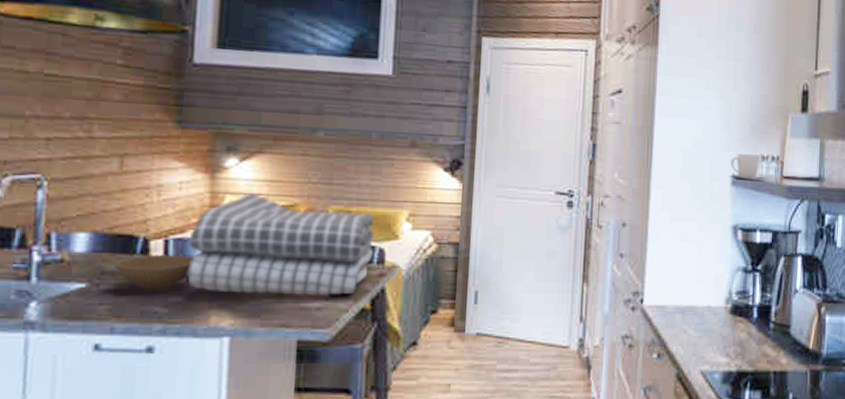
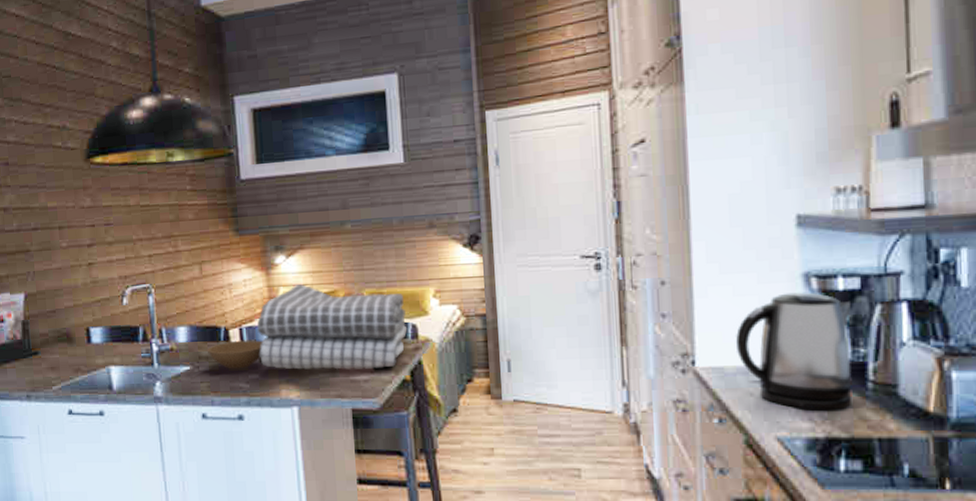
kettle: none [676,241,765,347] -> present [735,291,853,411]
cup: present [729,154,767,180] -> none [792,188,846,219]

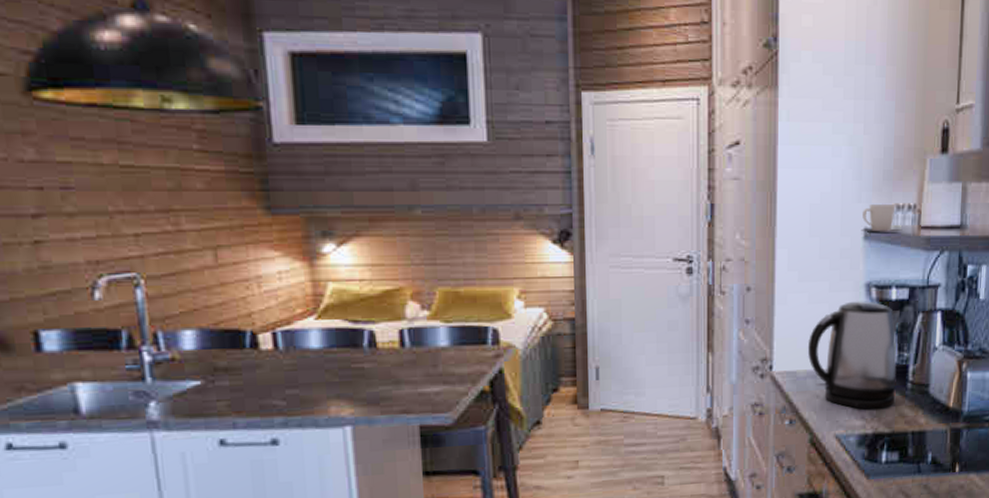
bowl: present [208,340,263,369] -> none [227,347,305,383]
towel: present [256,283,408,370] -> none [296,278,488,382]
cup: none [792,188,846,219] -> present [861,204,902,232]

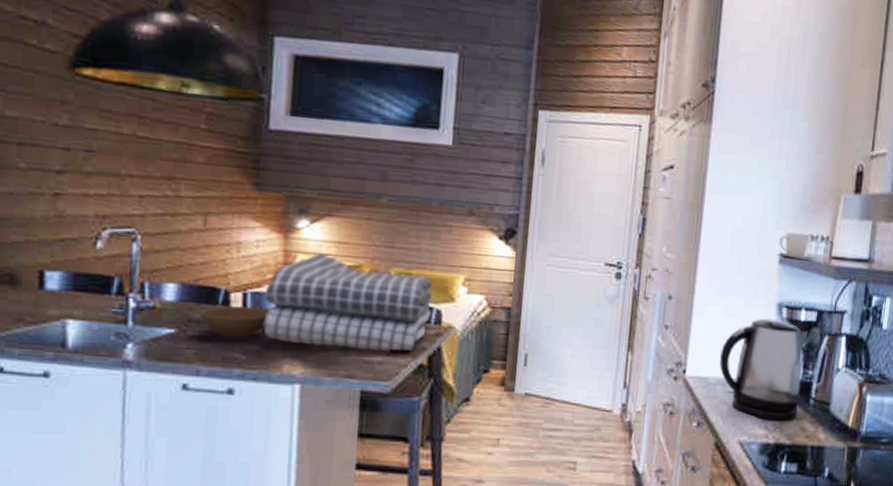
bowl: none [227,347,305,383] -> present [200,306,269,338]
towel: none [296,278,488,382] -> present [263,252,432,351]

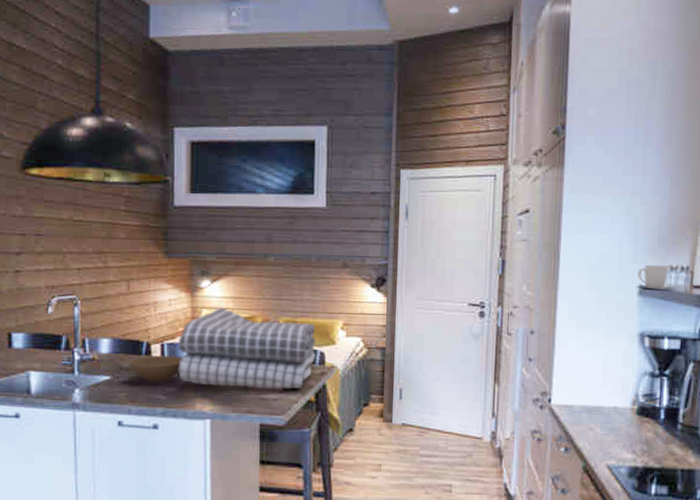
kettle: present [719,318,808,421] -> none [583,347,673,445]

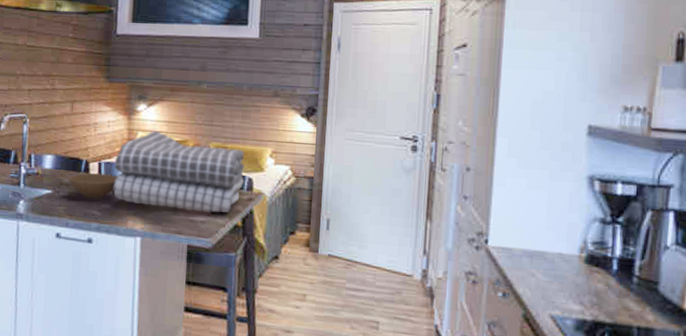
cup: present [636,265,675,290] -> none [585,104,630,132]

